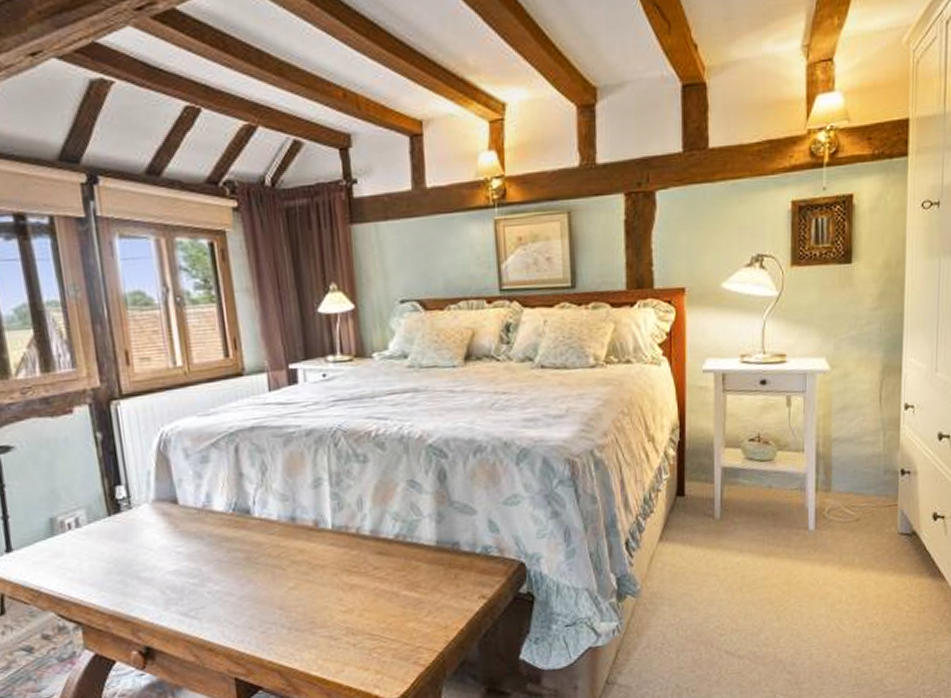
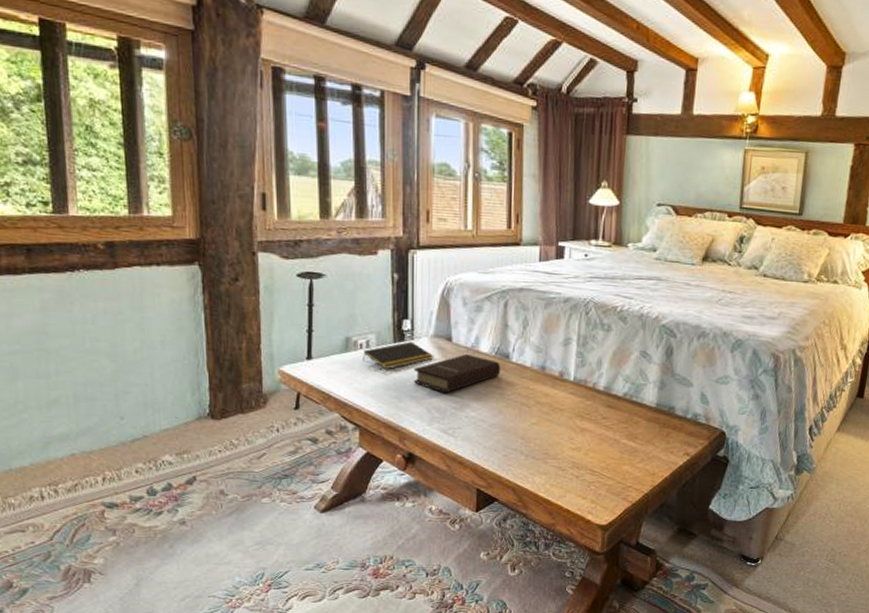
notepad: none [72,511,158,551] -> present [363,341,433,370]
book: none [137,516,243,568] -> present [414,354,501,393]

